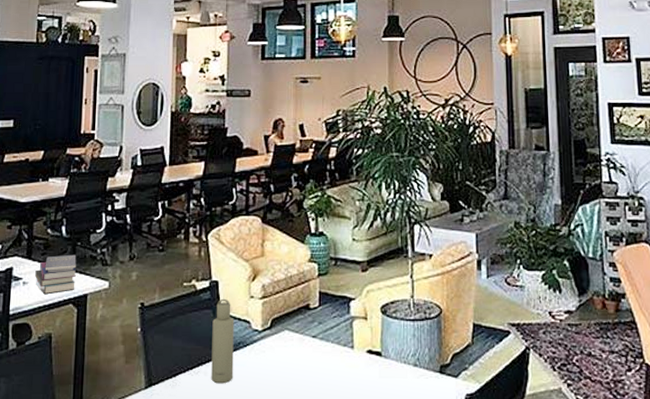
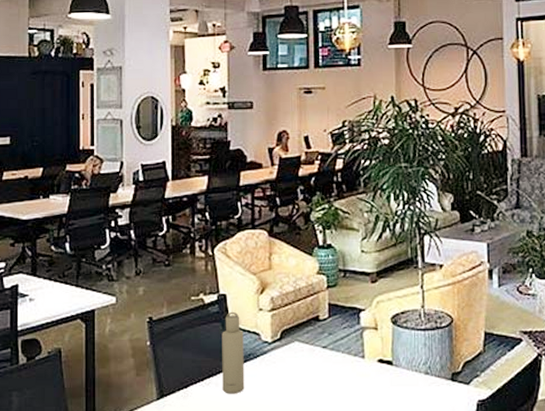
books: present [35,254,77,295] -> none [41,270,82,311]

